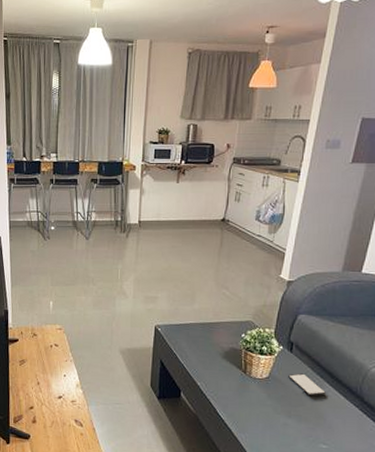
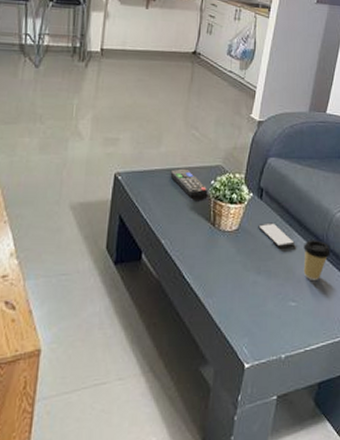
remote control: none [203,323,239,348] -> present [170,168,208,197]
coffee cup: none [335,391,365,429] -> present [303,240,331,281]

